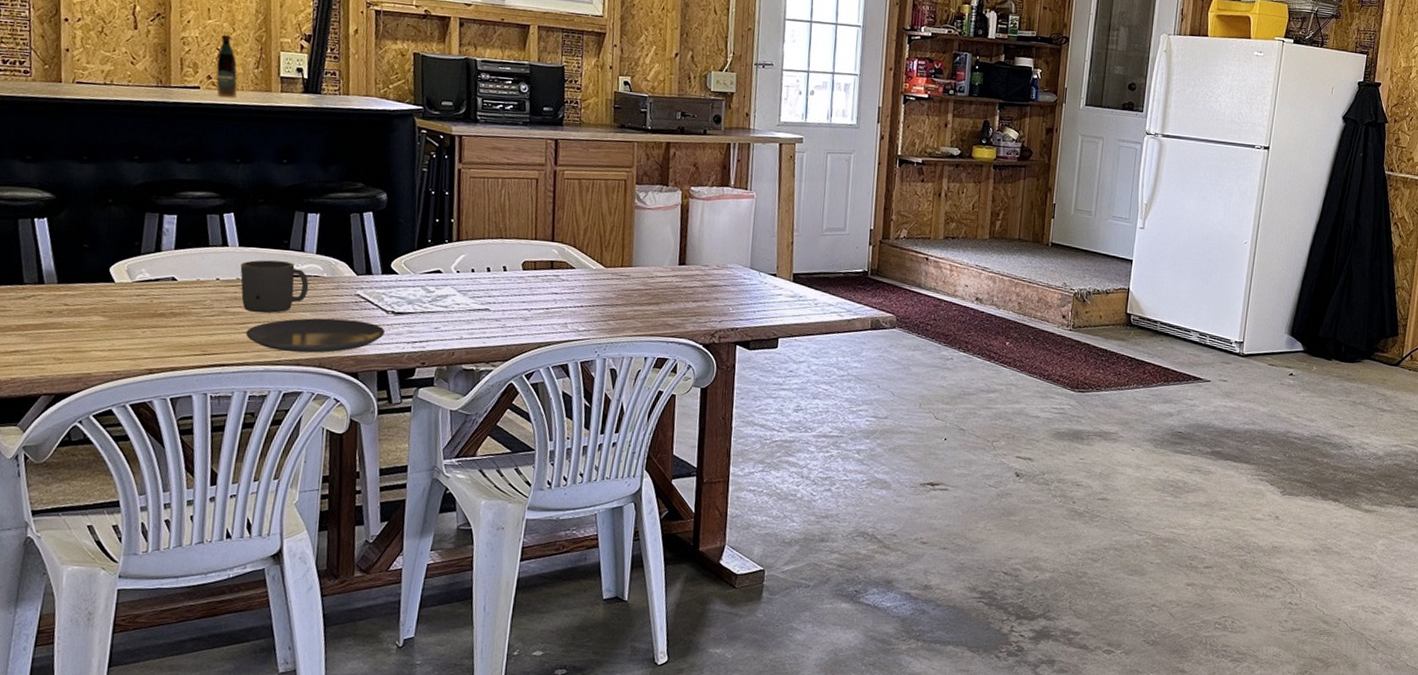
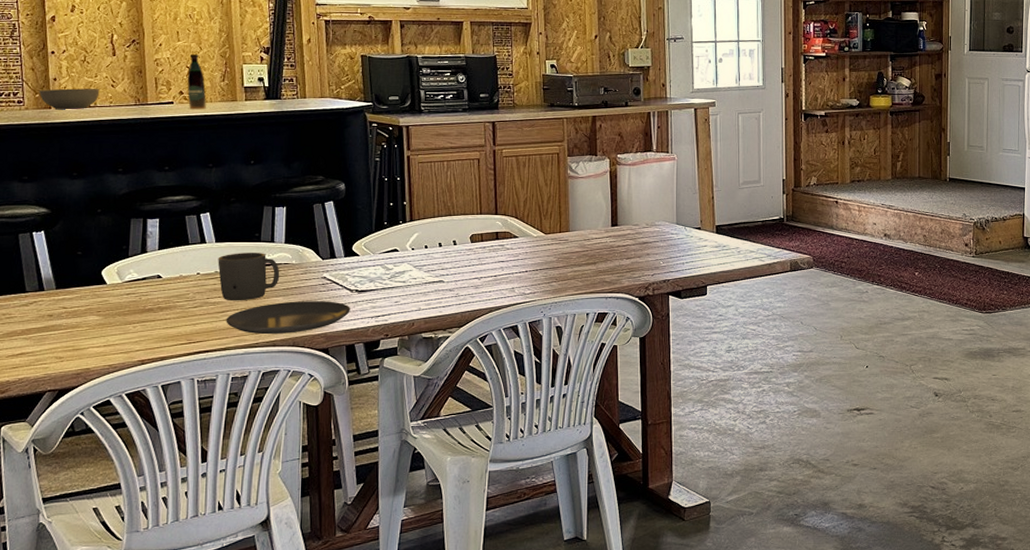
bowl: none [47,60,118,86] -> present [38,88,100,110]

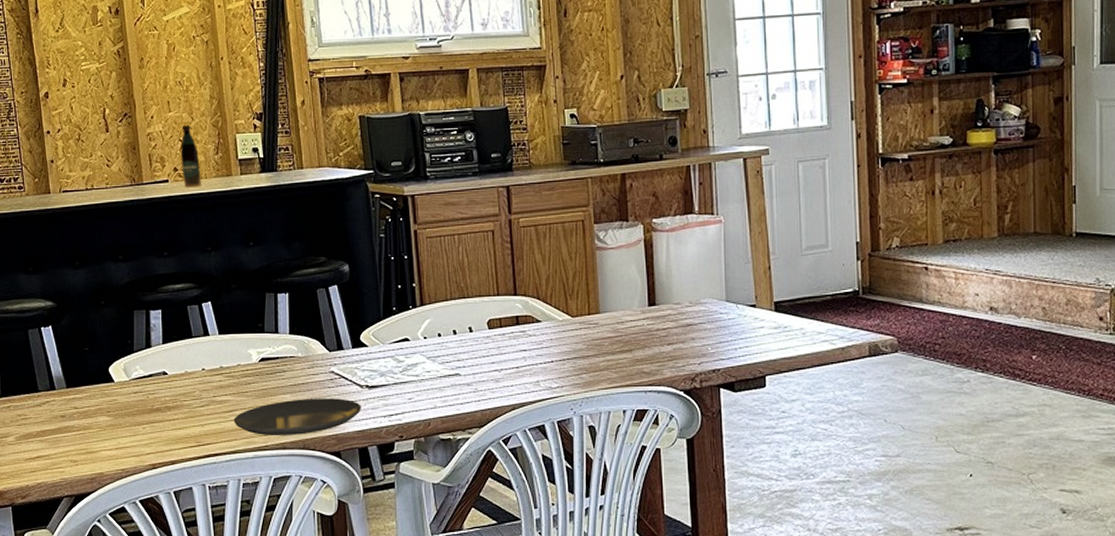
bowl: present [38,88,100,110] -> none [37,169,96,195]
mug: present [218,253,280,301] -> none [222,345,286,399]

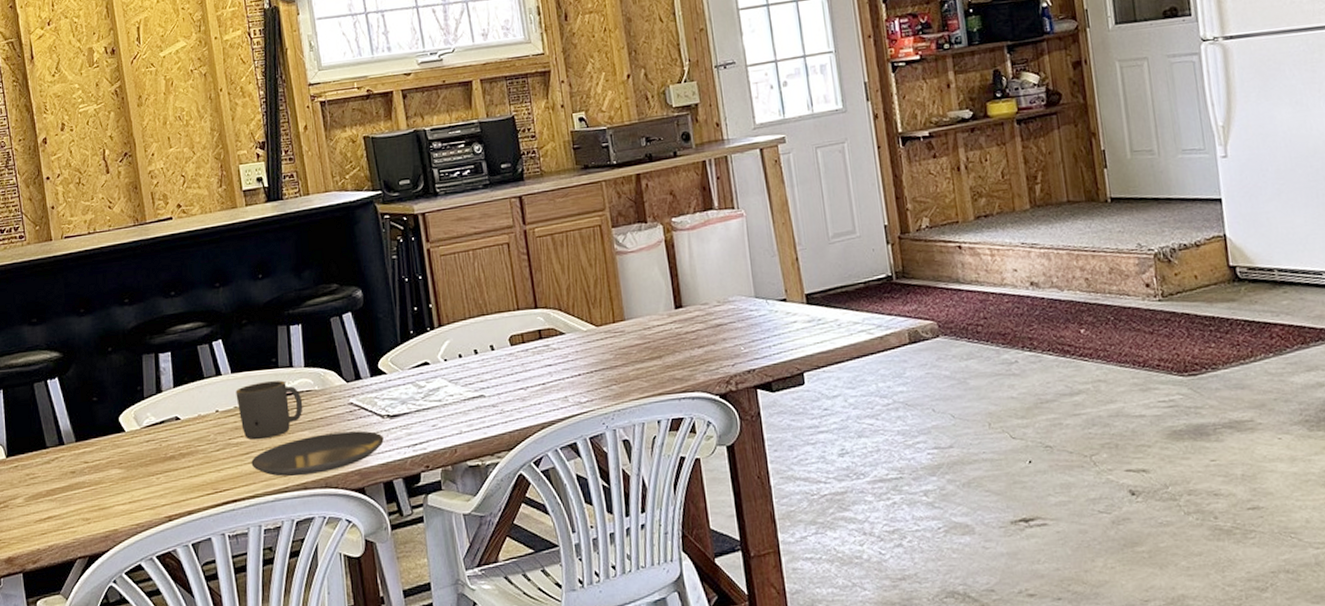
bottle: present [180,126,201,188] -> none [183,160,206,224]
mug: none [222,345,286,399] -> present [236,380,303,440]

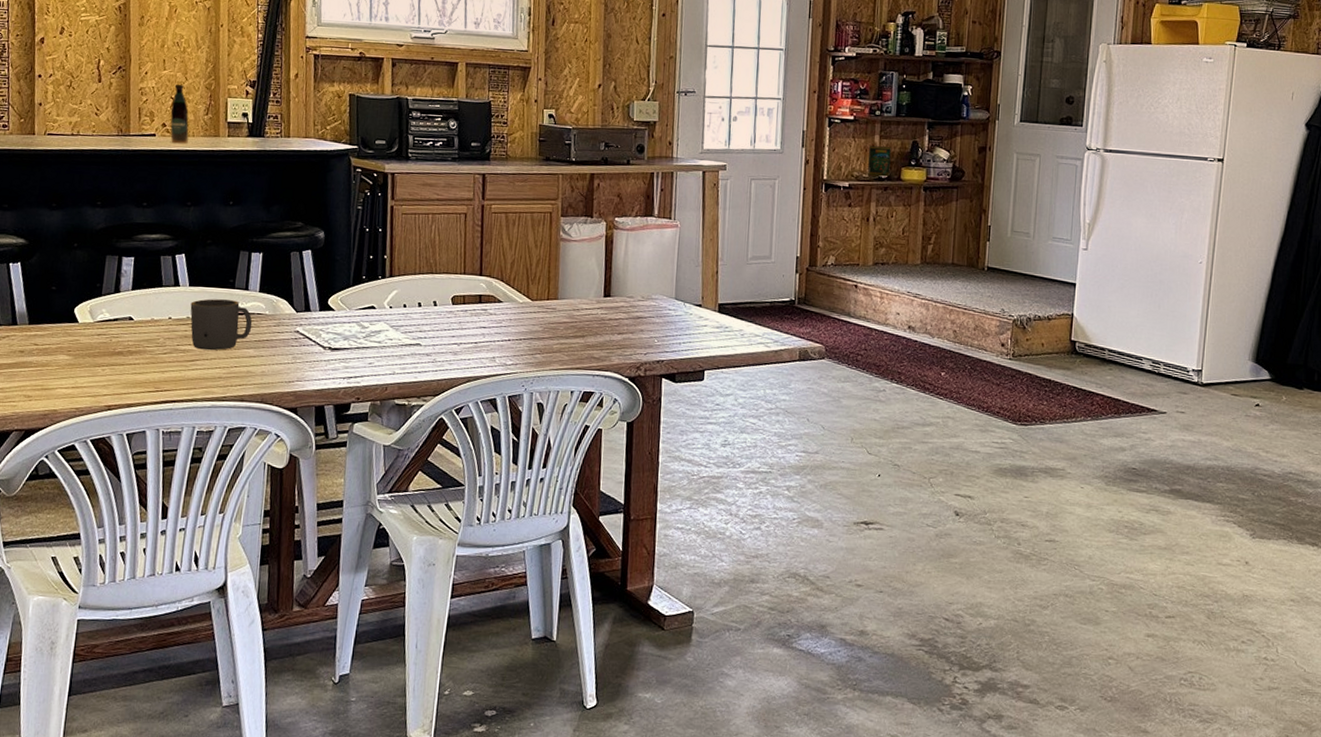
bottle: none [183,160,206,224] -> present [170,85,189,144]
plate: present [251,431,384,477] -> none [194,354,322,389]
can: none [944,82,974,119] -> present [868,146,891,177]

